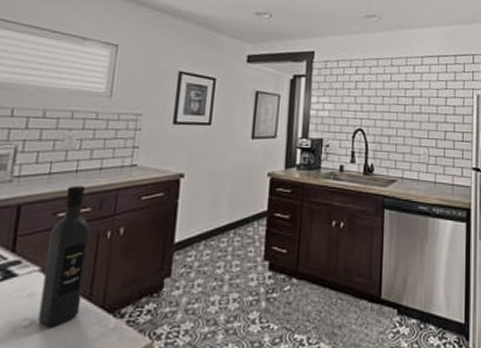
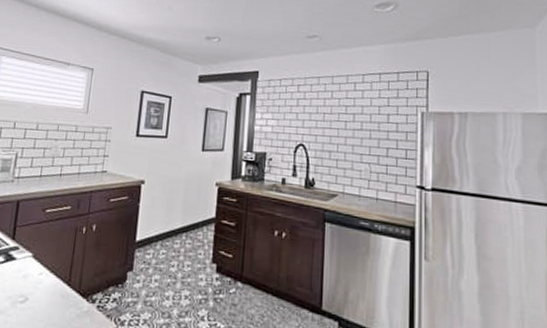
wine bottle: present [38,185,90,326] -> none [30,187,70,304]

